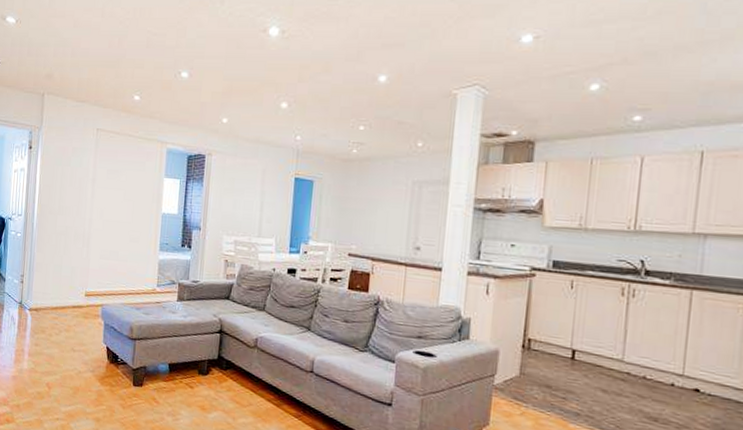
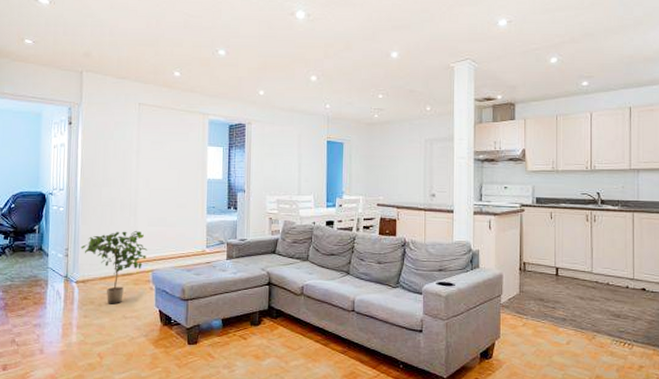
potted plant: none [35,262,99,336] -> present [80,230,148,305]

